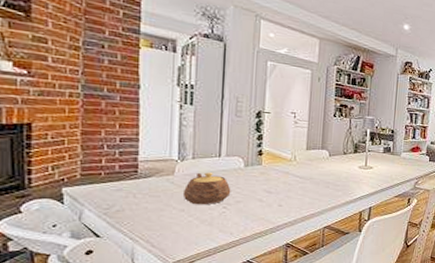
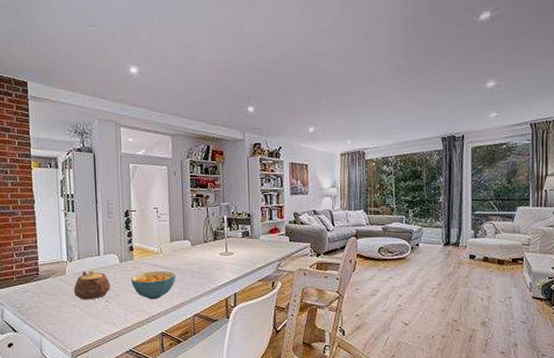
cereal bowl: none [255,179,309,209] -> present [130,271,176,300]

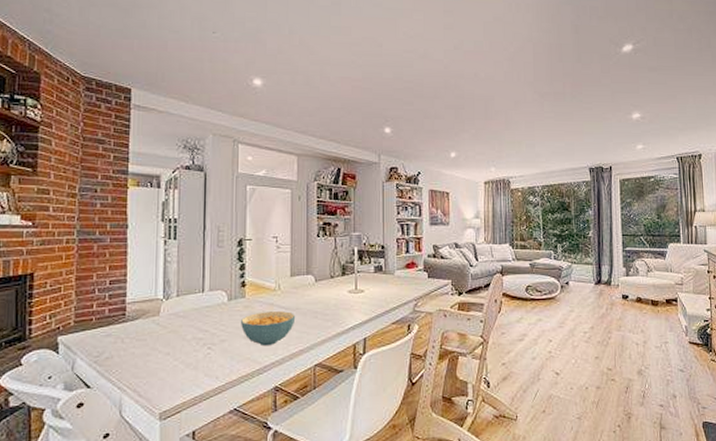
teapot: present [73,270,111,300] -> none [168,310,215,347]

